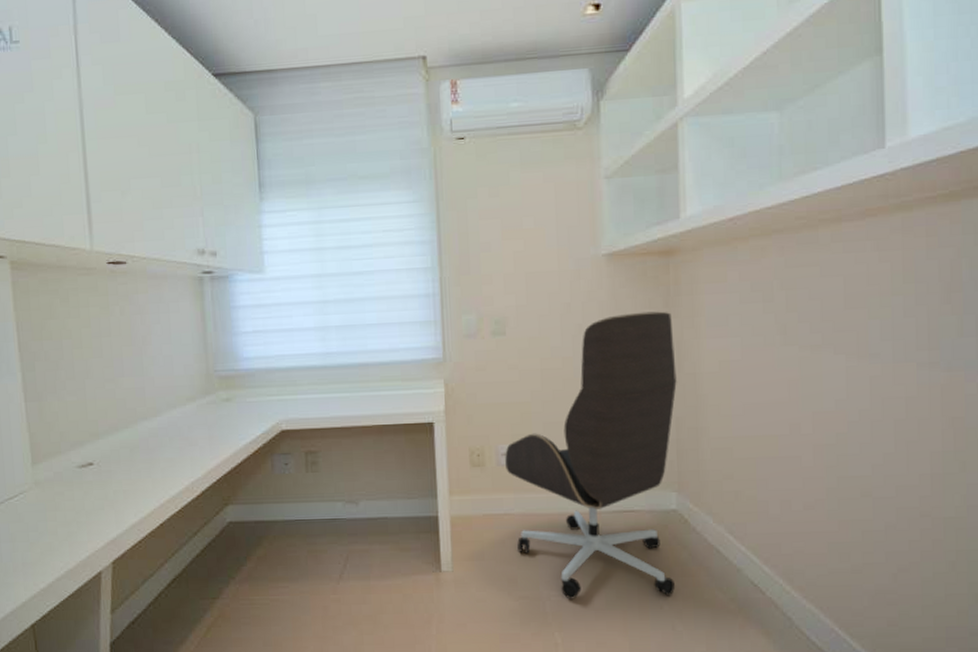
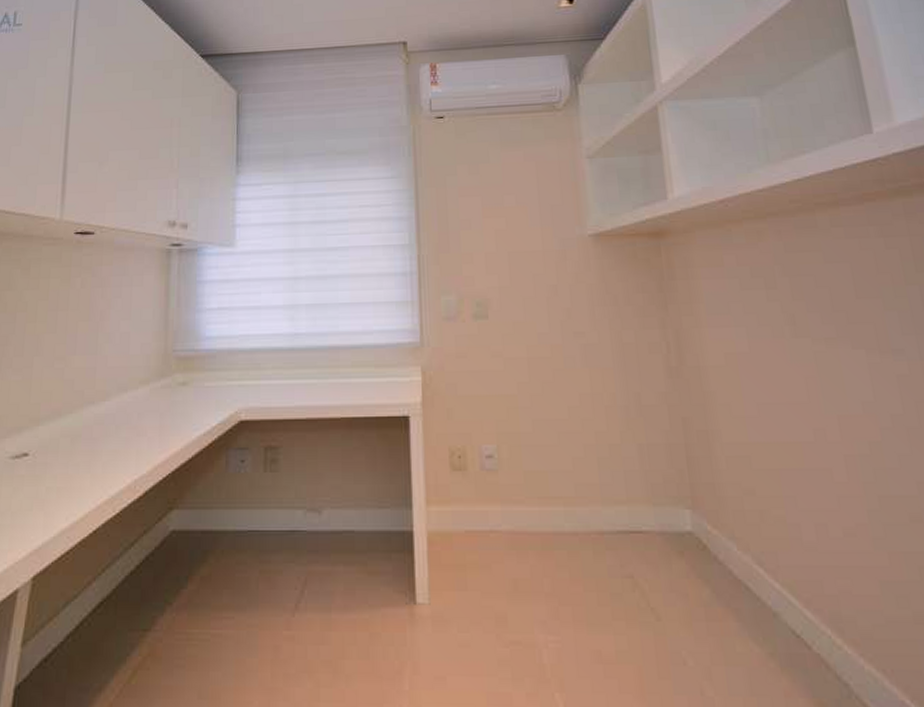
office chair: present [505,311,677,600] -> none [489,296,699,648]

